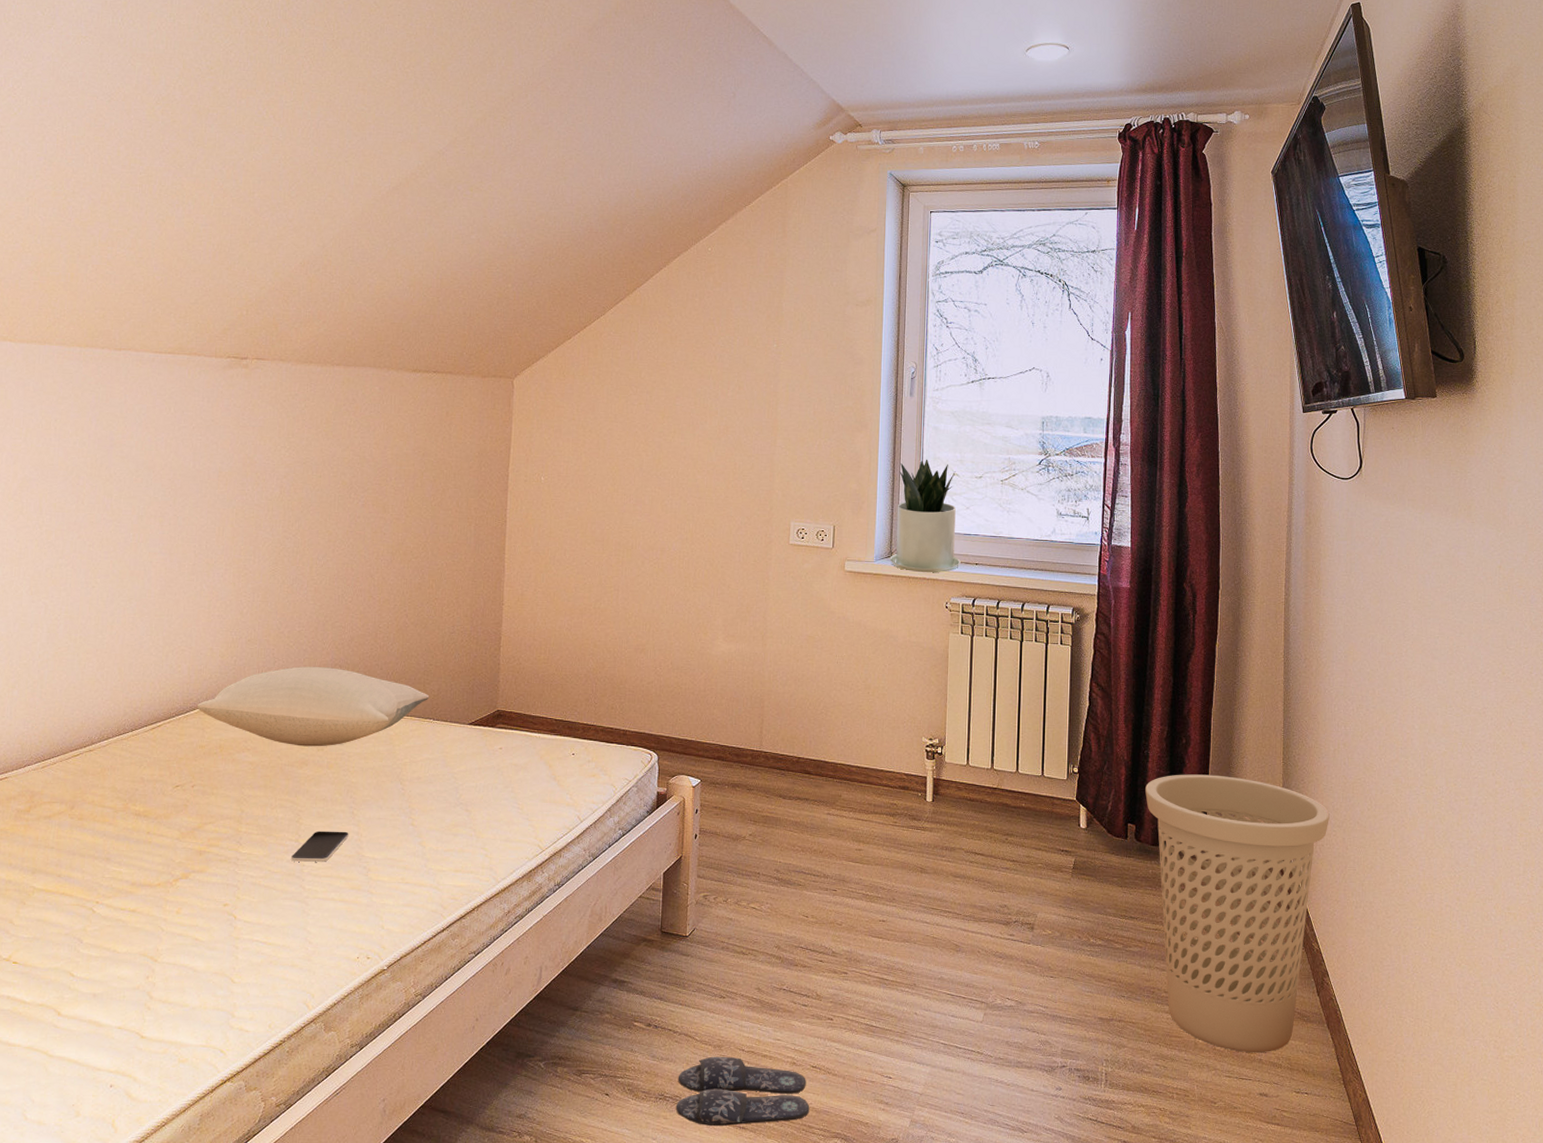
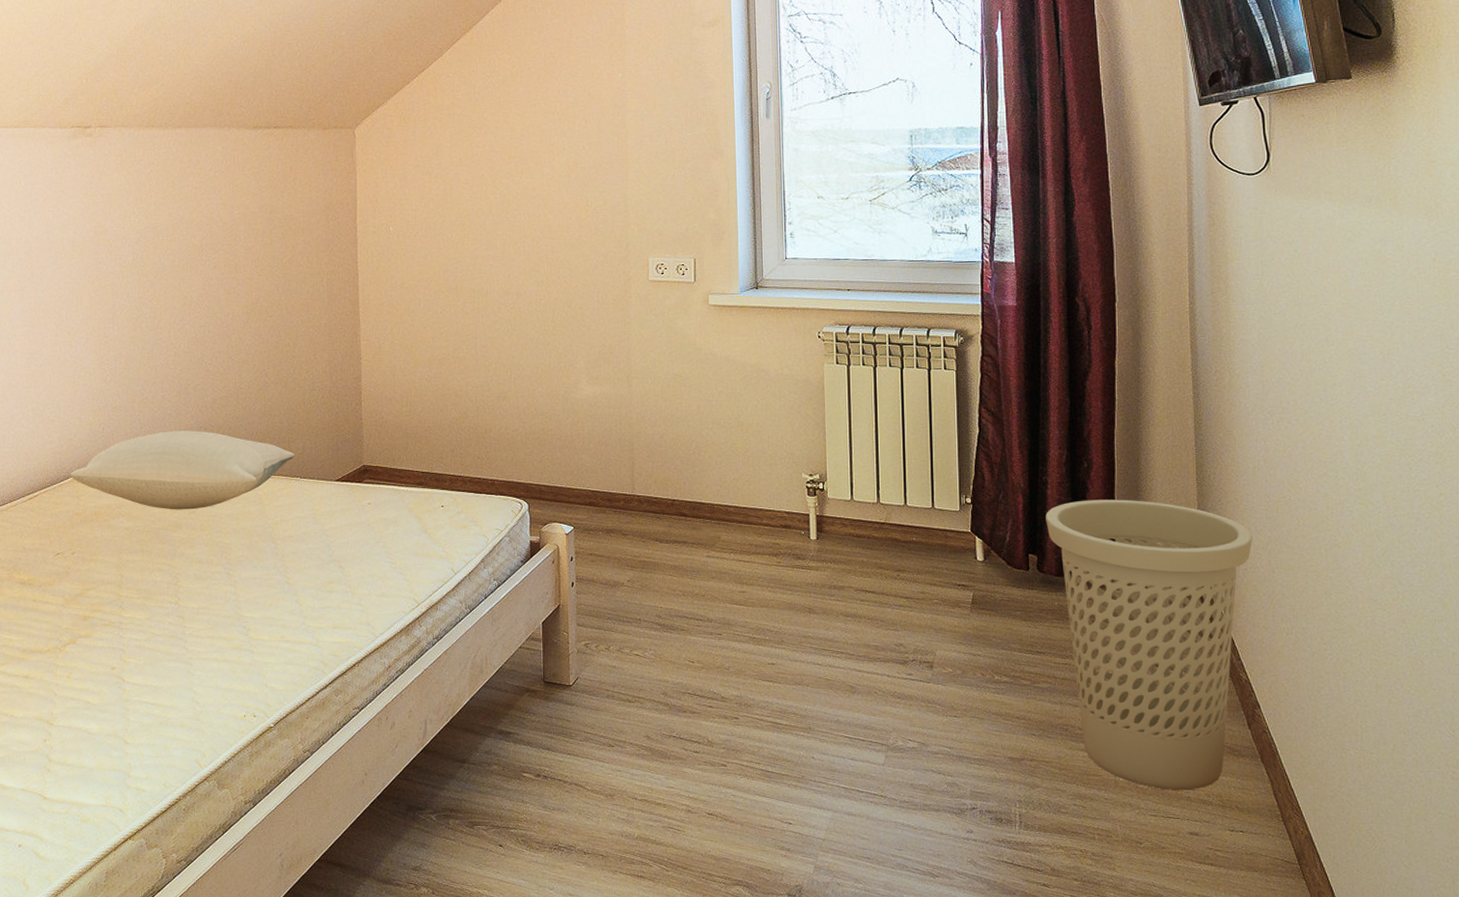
smartphone: present [291,831,349,862] -> none [173,592,227,624]
slippers: present [676,1056,810,1127] -> none [571,805,709,876]
planter: present [889,459,961,573] -> none [755,183,831,303]

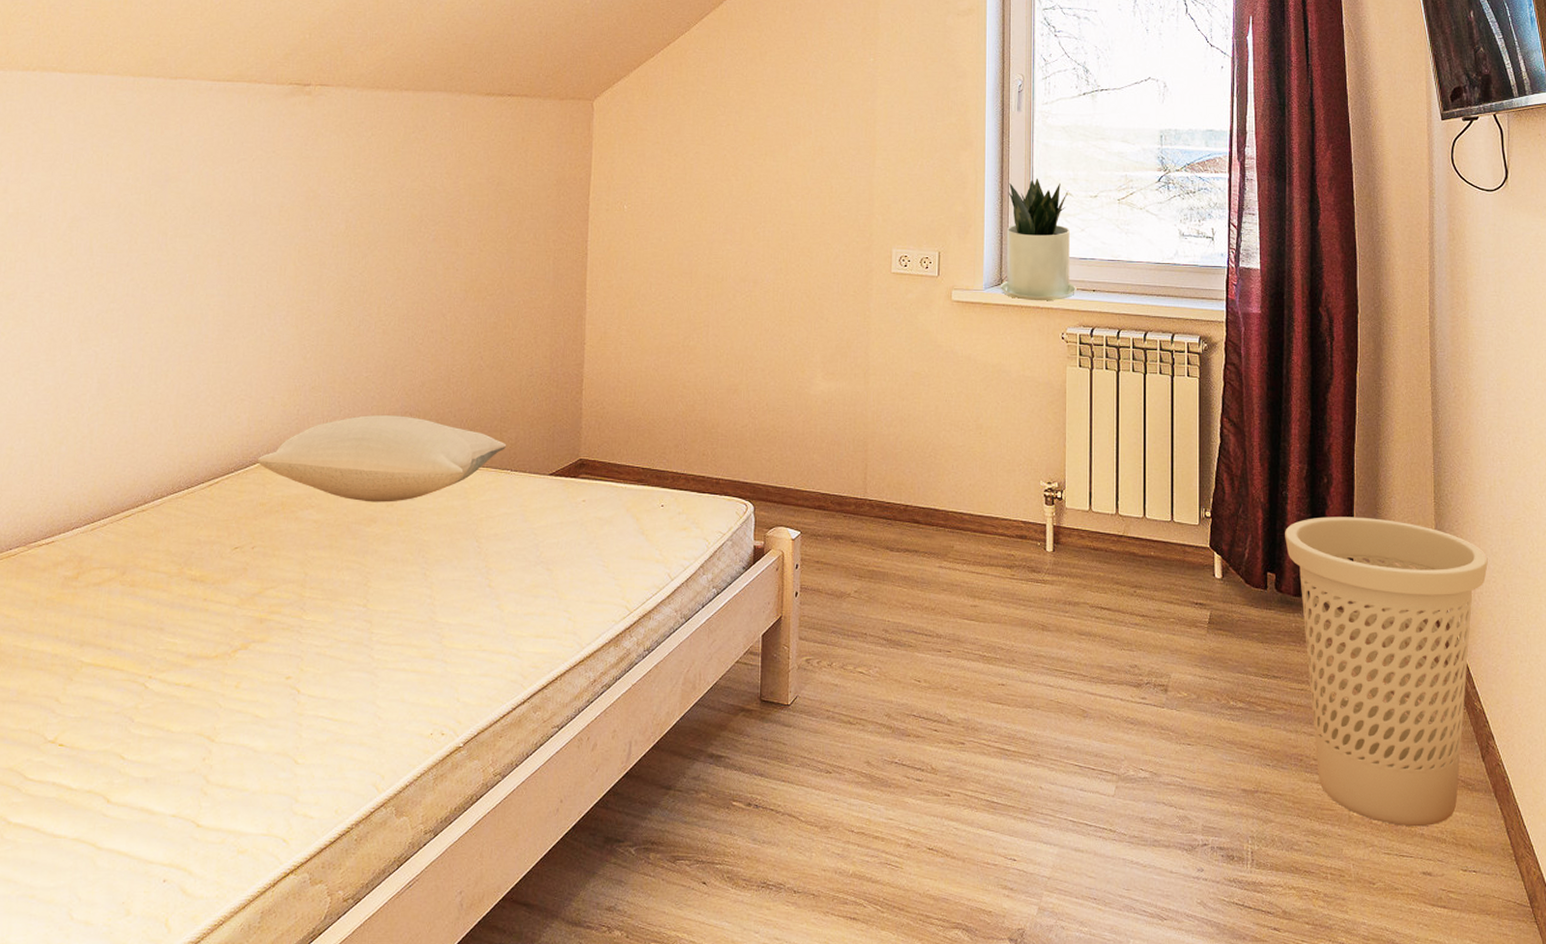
planter: none [755,183,831,303] -> present [1000,178,1077,301]

